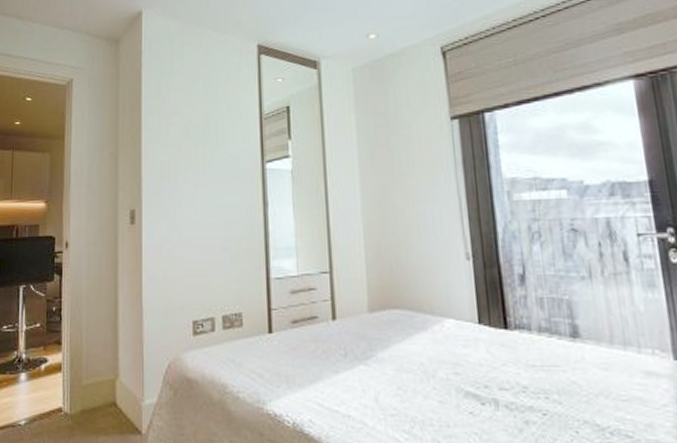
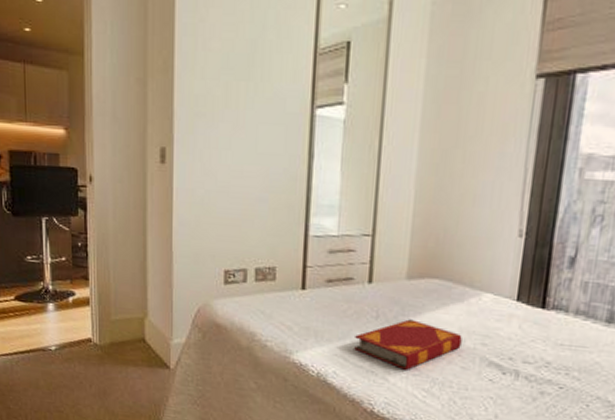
hardback book: none [327,354,434,410] -> present [354,319,462,370]

